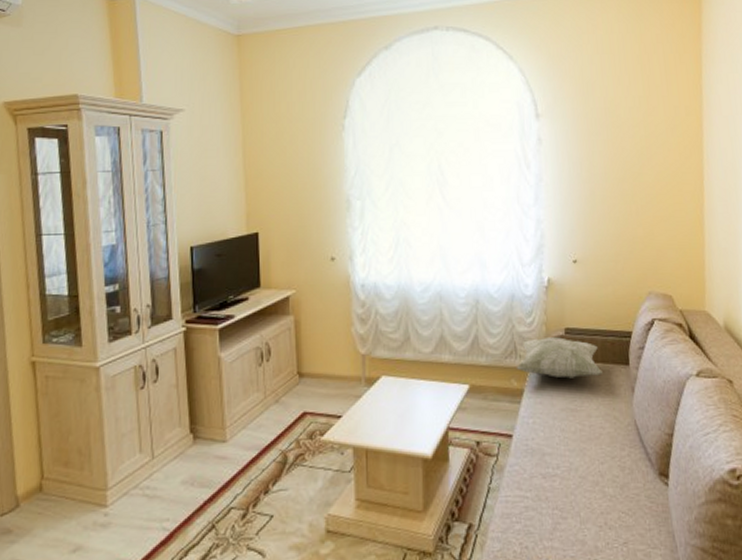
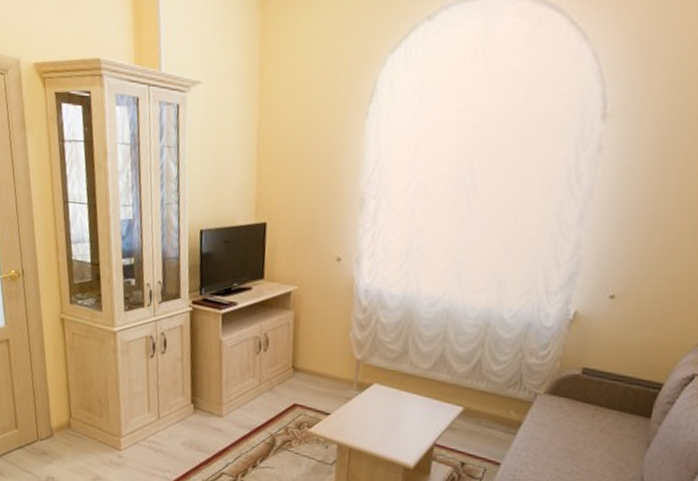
decorative pillow: present [516,337,603,378] -> none [517,373,617,423]

